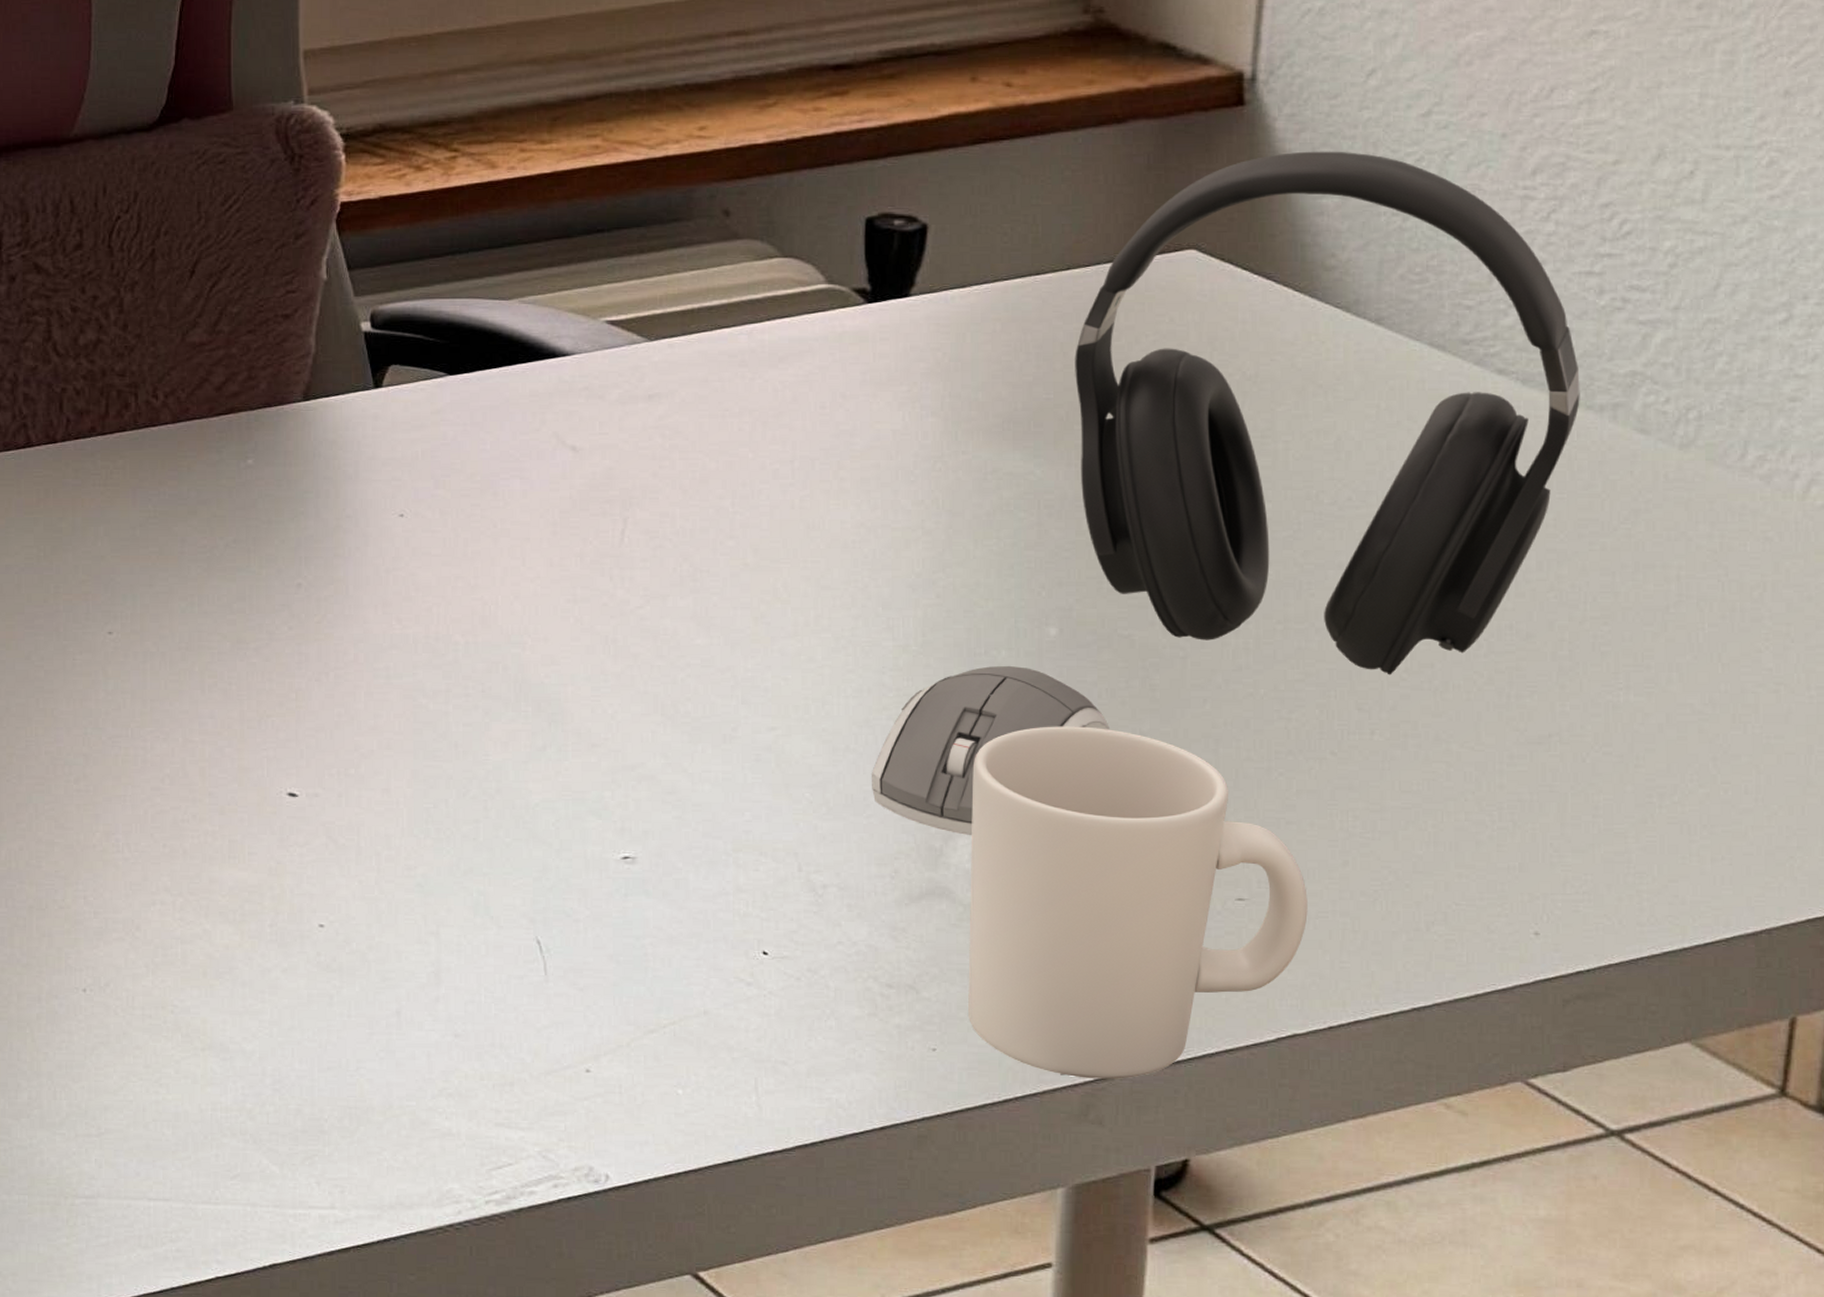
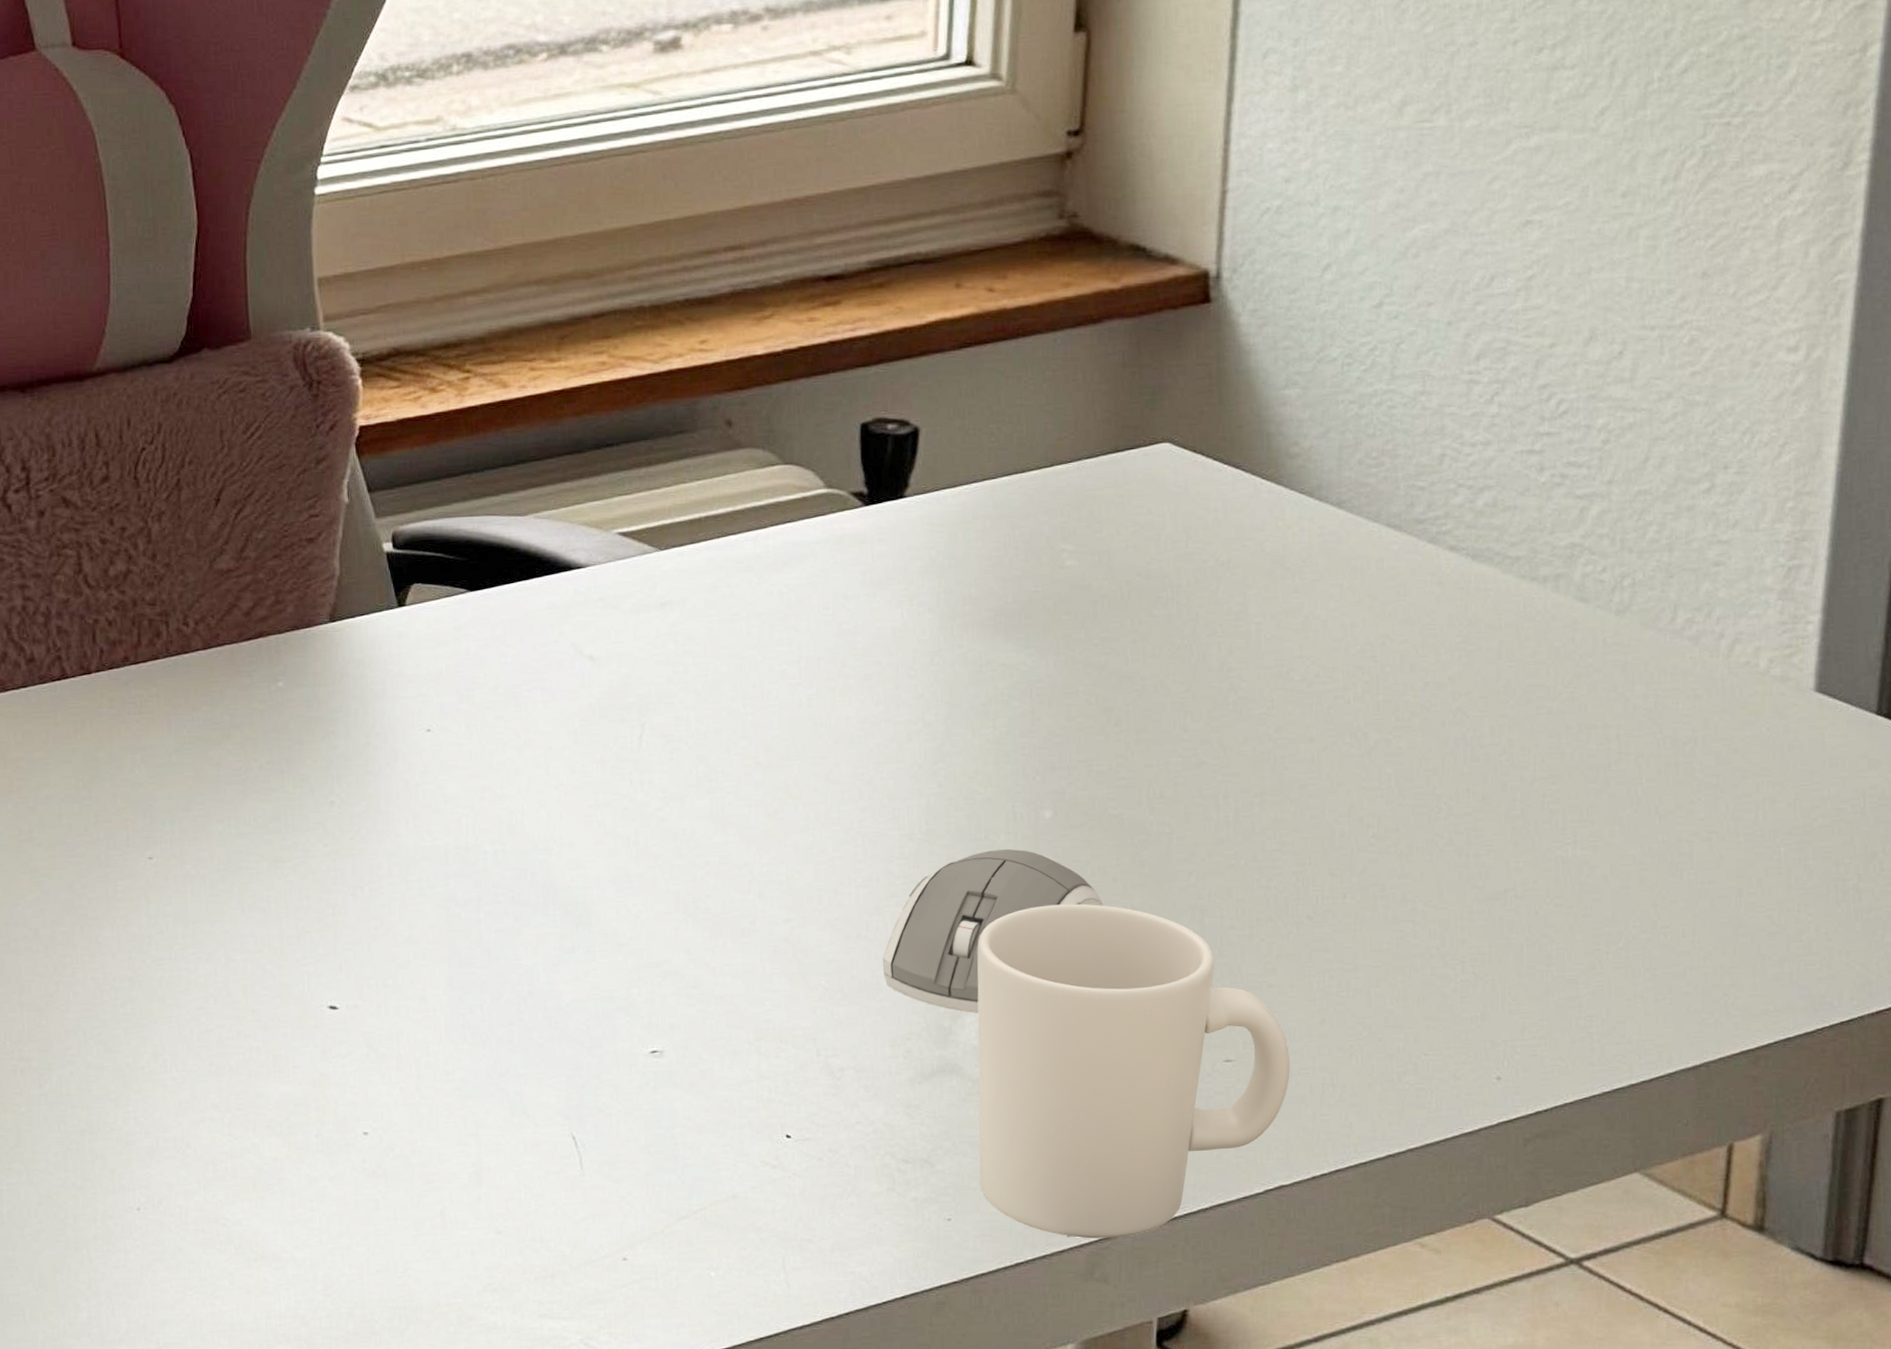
headphones: present [1075,151,1580,675] -> none [1060,343,1525,841]

